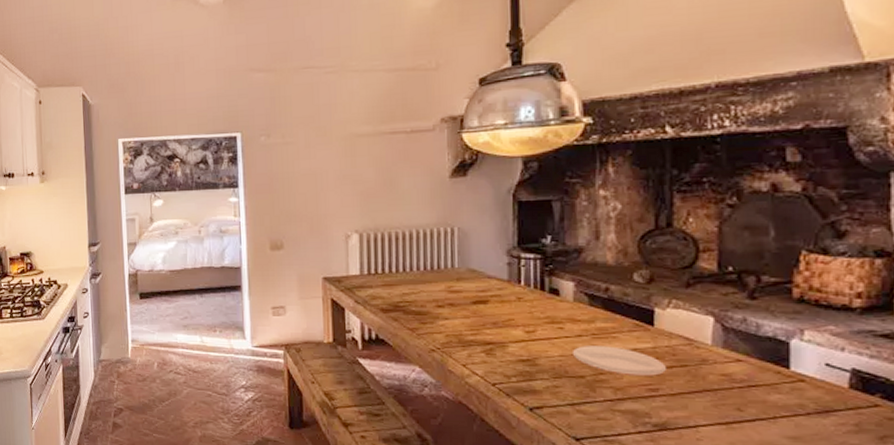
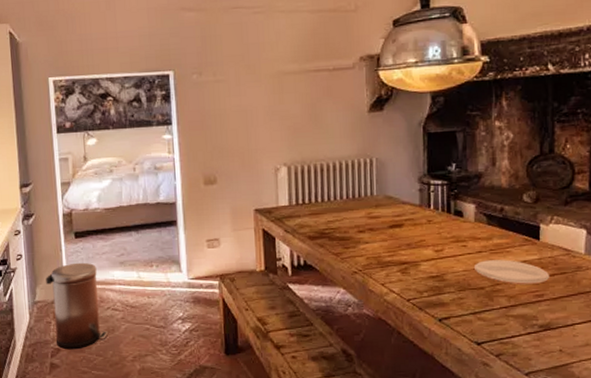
pedal bin: none [111,323,171,411] -> present [46,262,109,350]

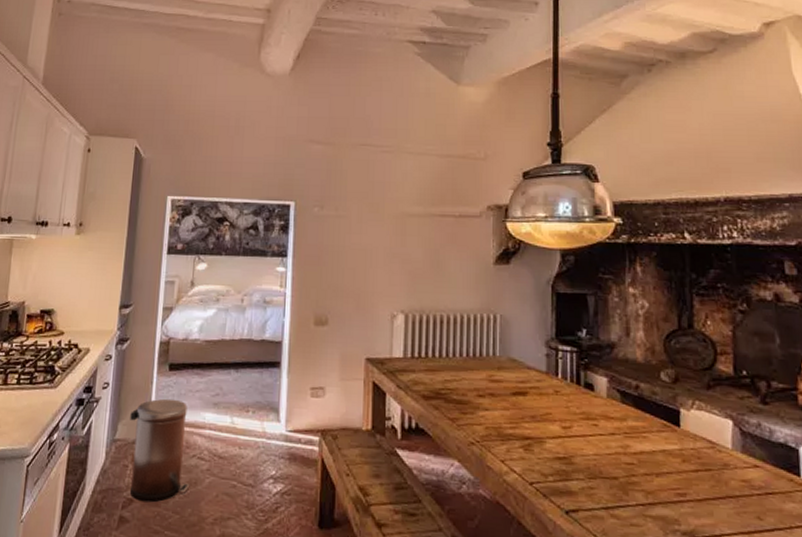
plate: present [475,260,550,285] -> none [607,445,694,481]

